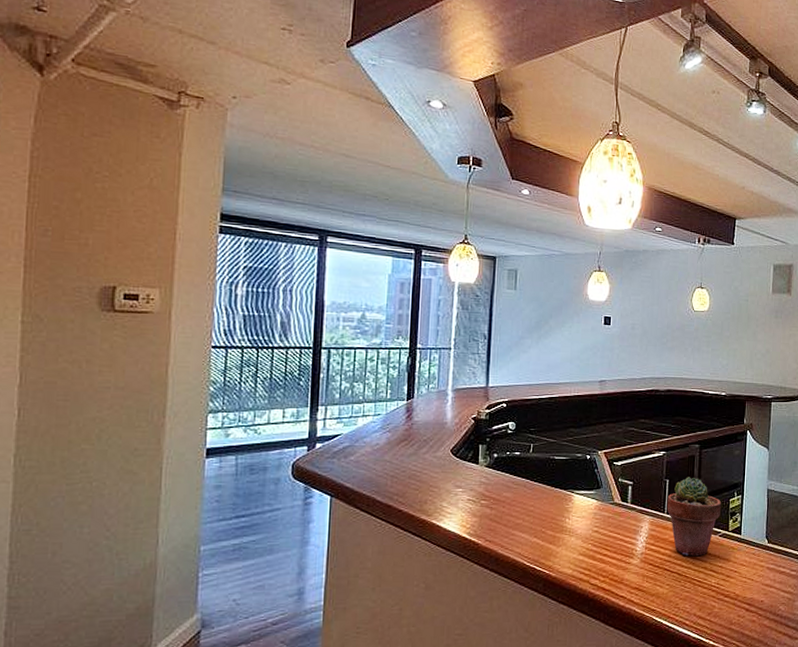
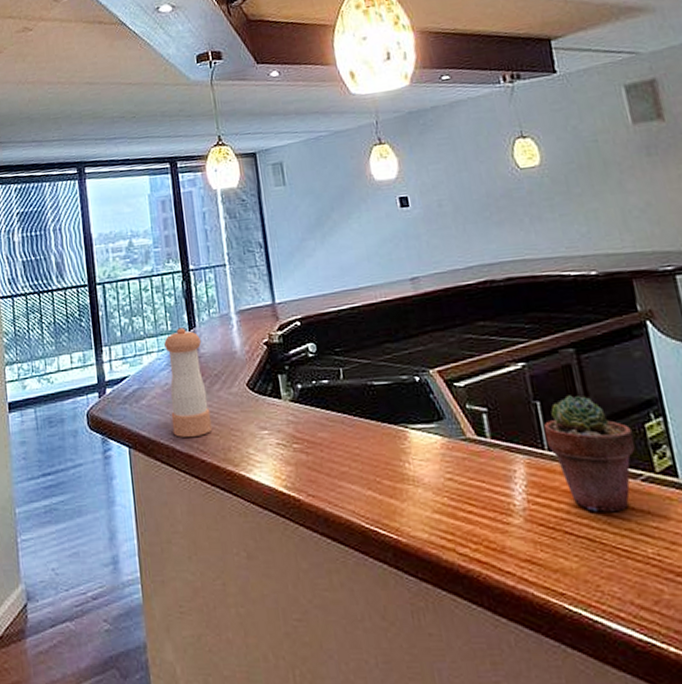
pepper shaker: none [376,397,417,490] -> present [164,327,213,437]

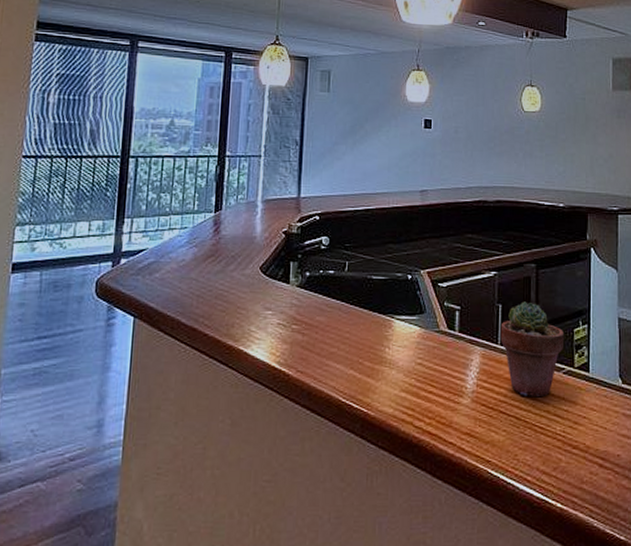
pepper shaker: present [164,327,213,437] -> none [181,209,225,311]

